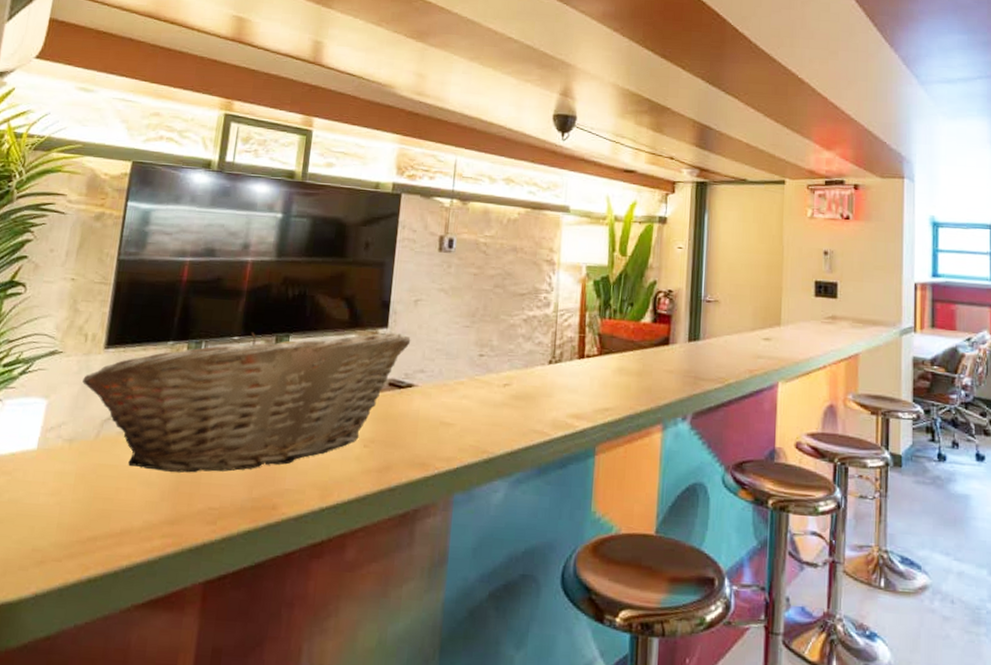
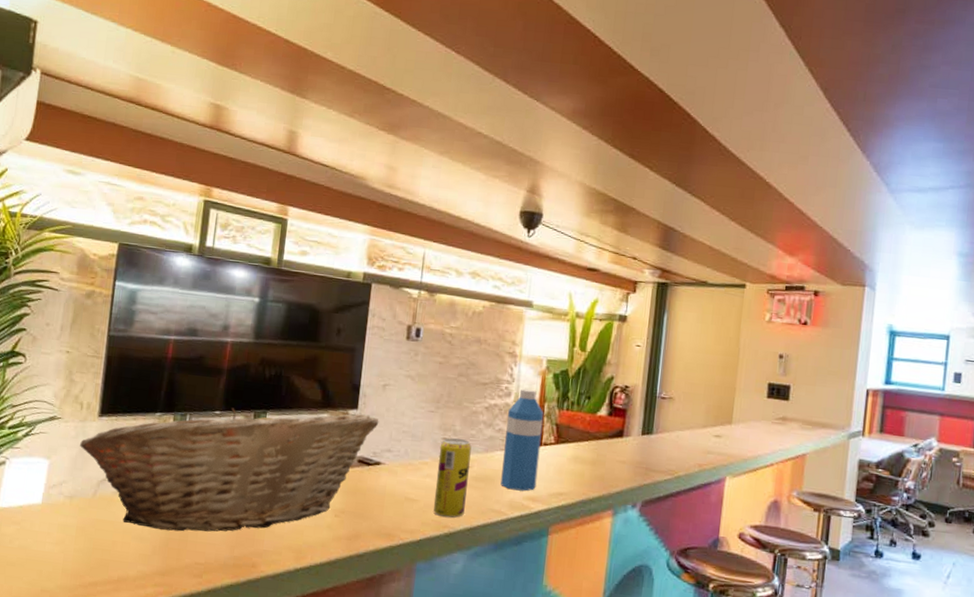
beverage can: none [471,354,510,442] -> present [434,438,472,518]
water bottle: none [542,298,586,409] -> present [500,388,544,492]

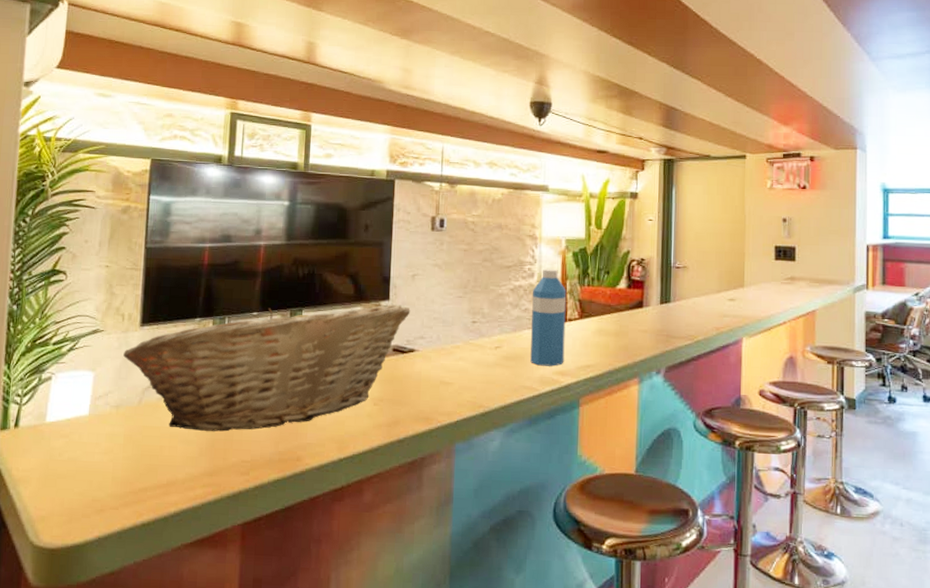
beverage can: present [434,438,472,518] -> none [468,321,500,398]

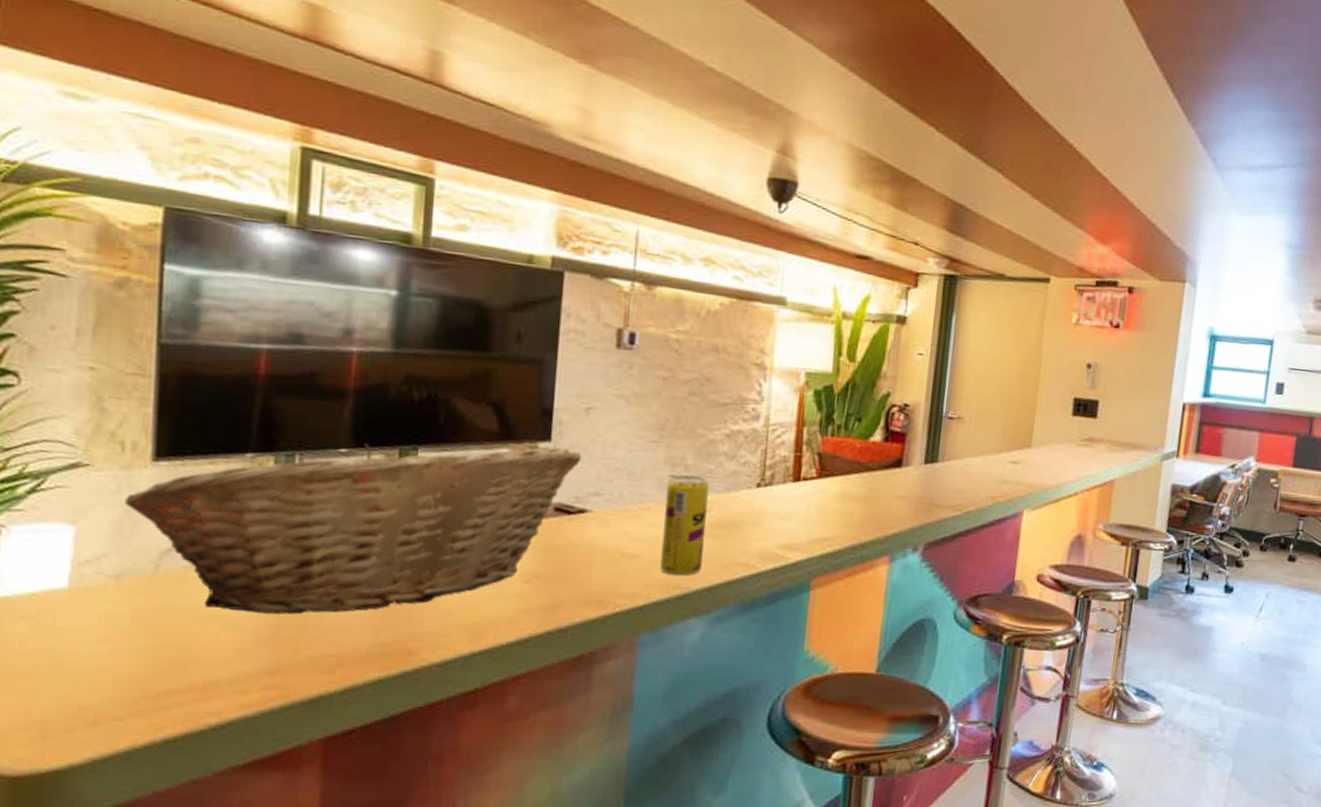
beverage can: none [468,321,500,398] -> present [660,475,709,576]
water bottle: present [530,268,567,367] -> none [748,410,803,538]

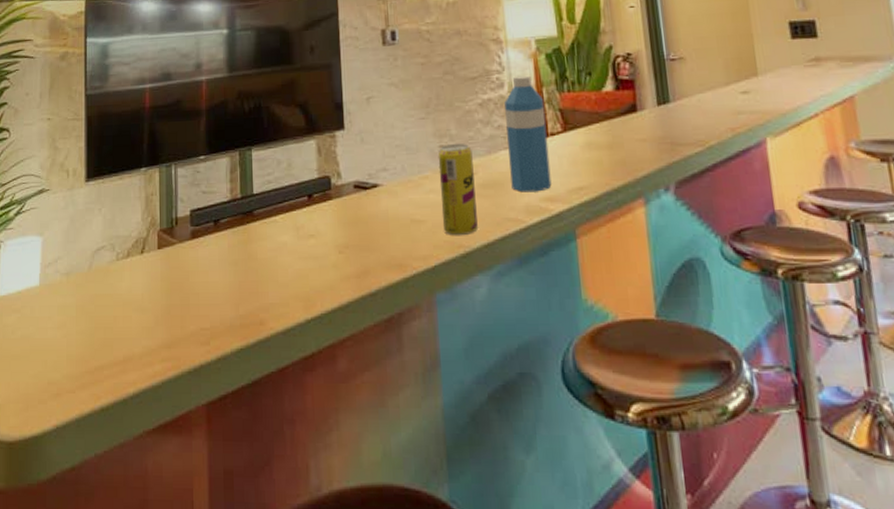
fruit basket: present [125,443,582,615] -> none [70,133,369,297]
water bottle: none [748,410,803,538] -> present [505,75,552,193]

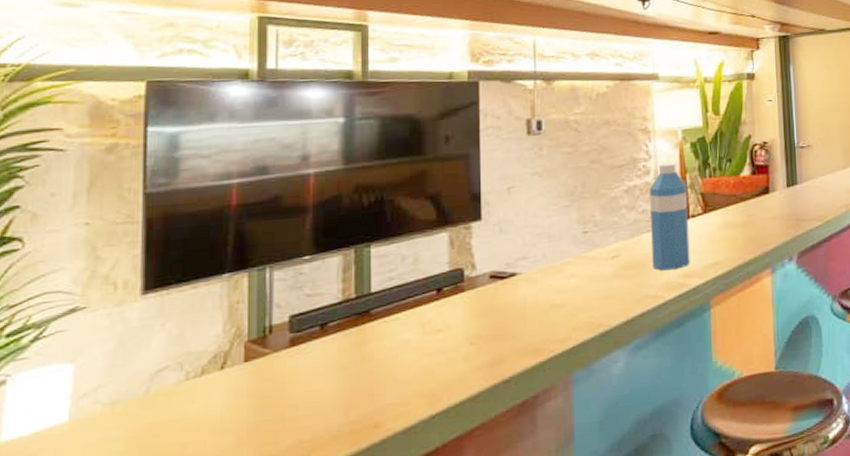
beverage can: present [437,144,478,236] -> none [581,229,618,317]

